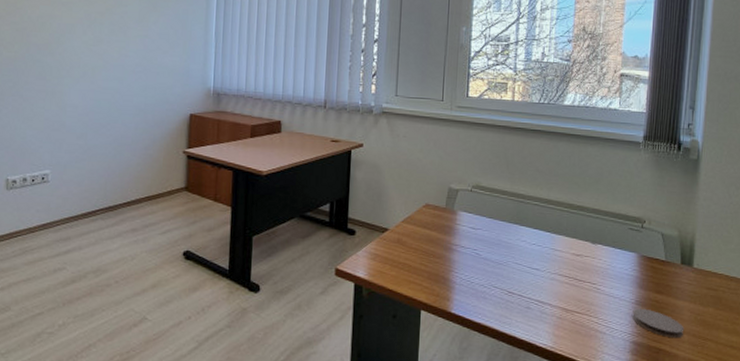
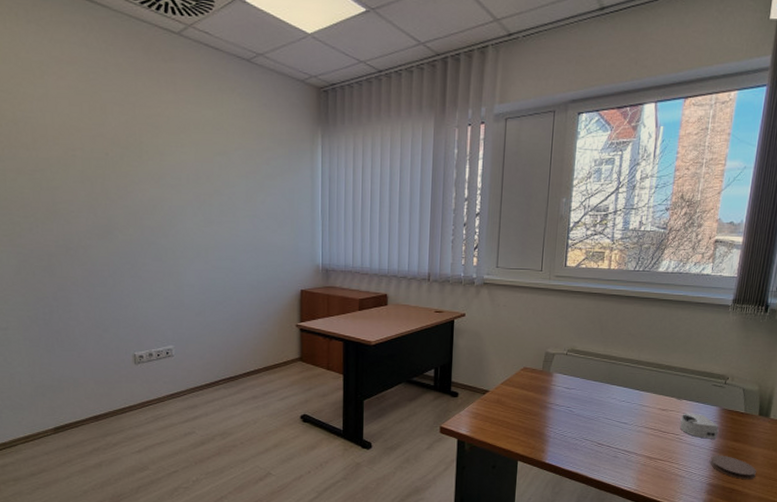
computer mouse: none [596,259,639,290] -> present [680,413,719,439]

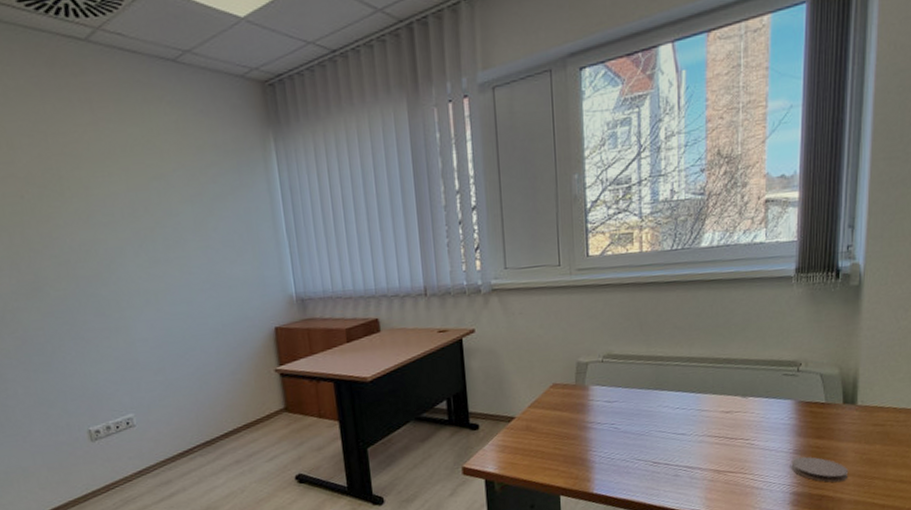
computer mouse: present [680,413,719,439] -> none [749,411,797,440]

